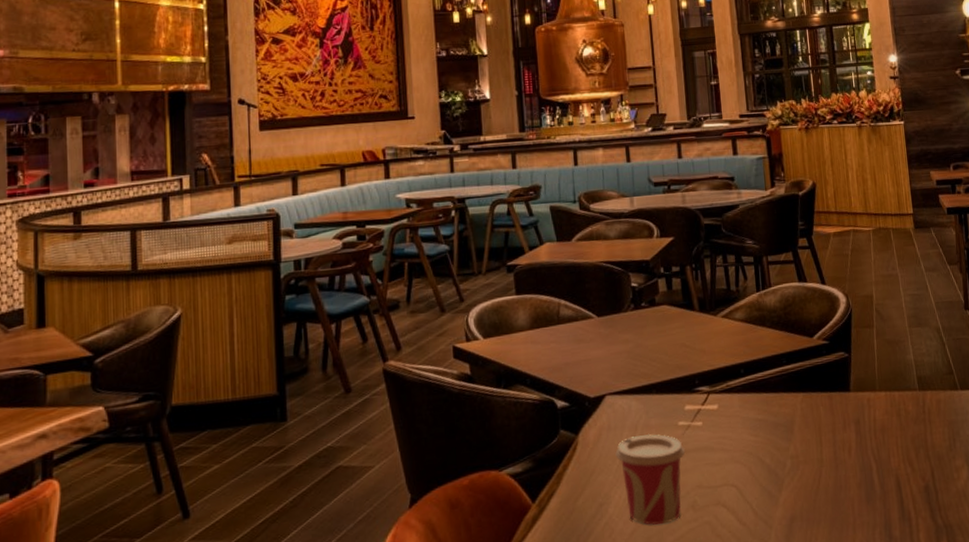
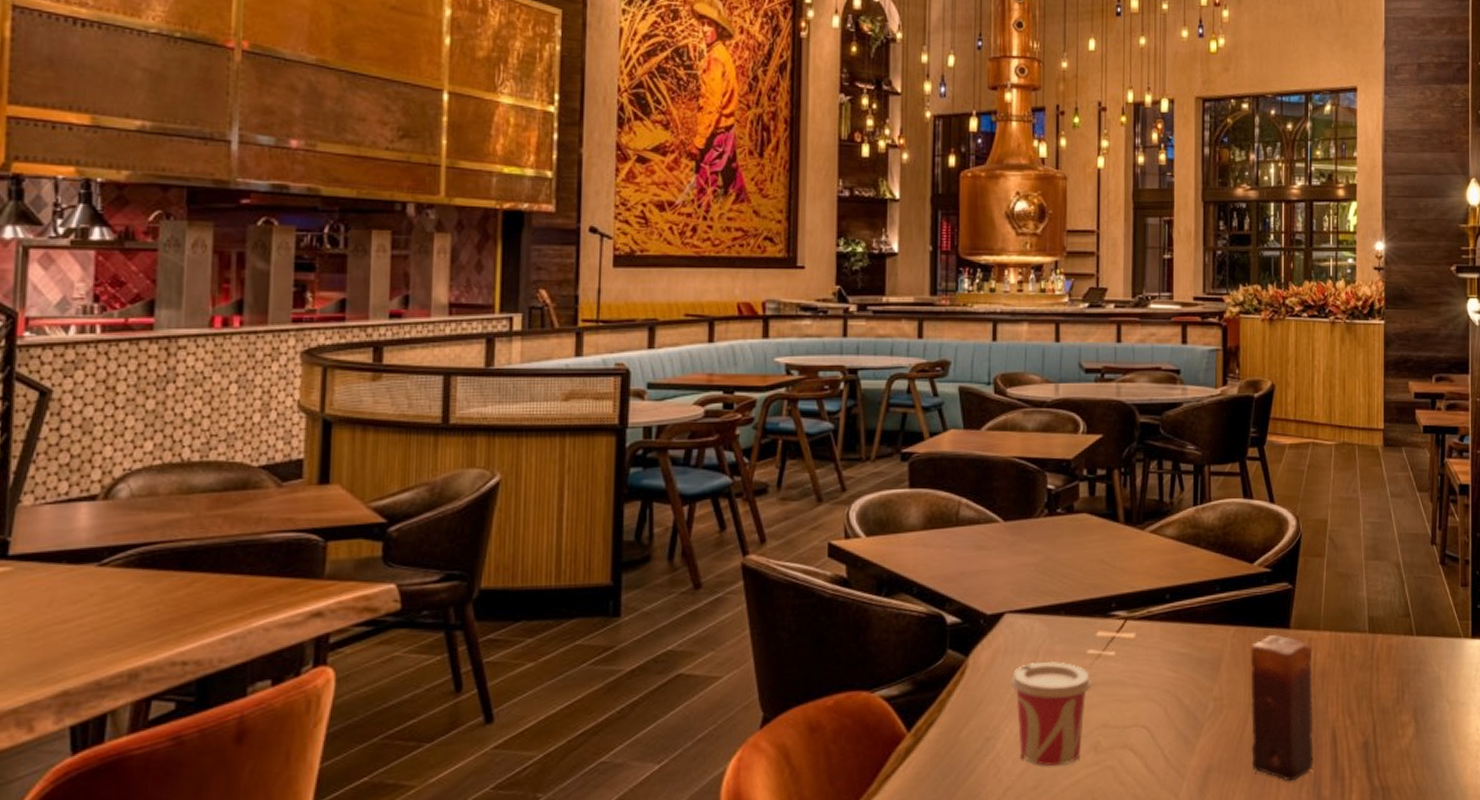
candle: none [818,397,883,525] -> present [1250,634,1314,782]

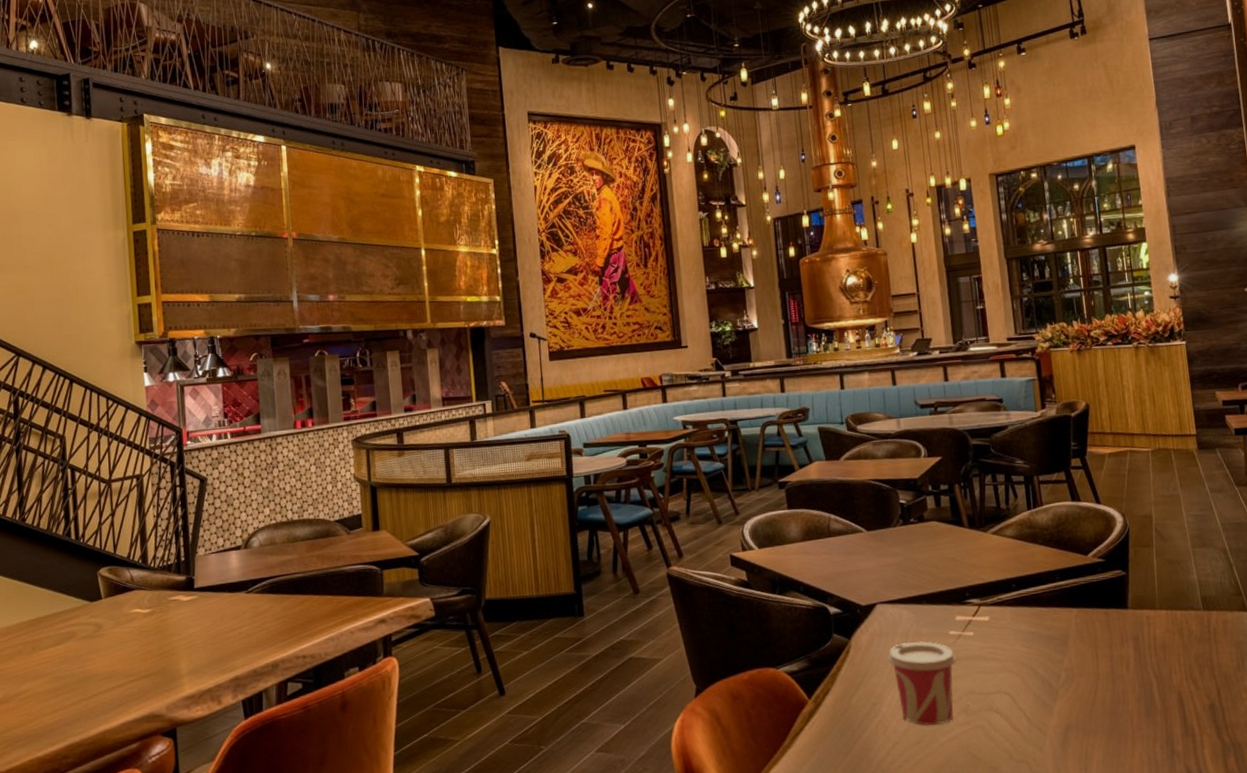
candle: present [1250,634,1314,782] -> none [1093,614,1164,738]

